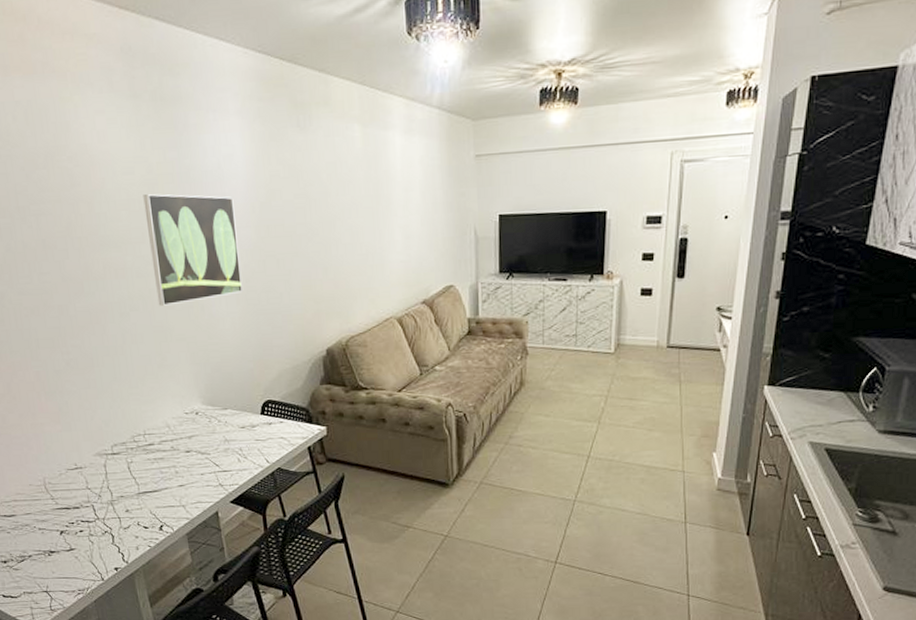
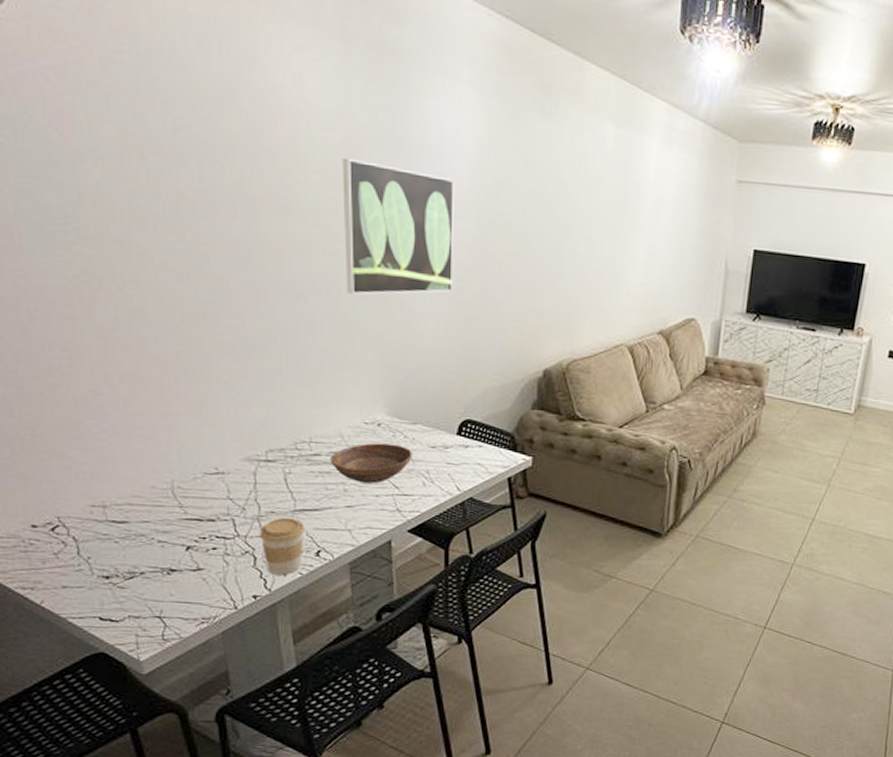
coffee cup: none [114,499,150,549] -> present [259,517,305,575]
bowl: none [161,428,227,464] -> present [330,443,413,484]

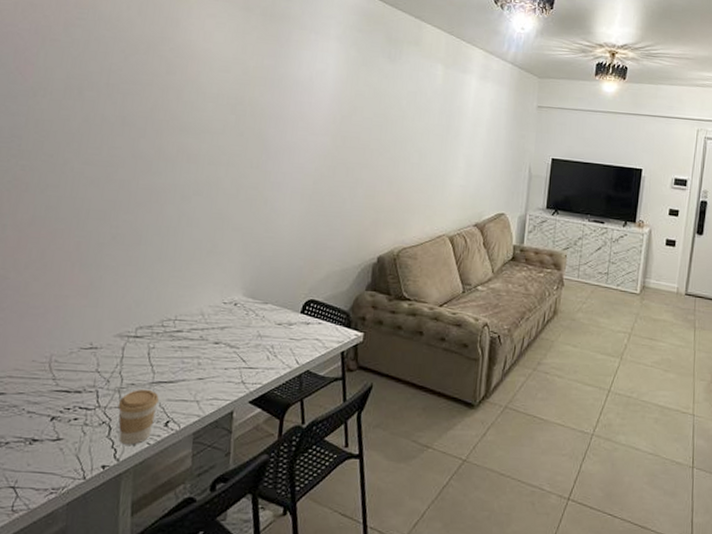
bowl: present [330,443,413,484] -> none [189,320,262,358]
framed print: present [342,159,454,295] -> none [223,92,318,195]

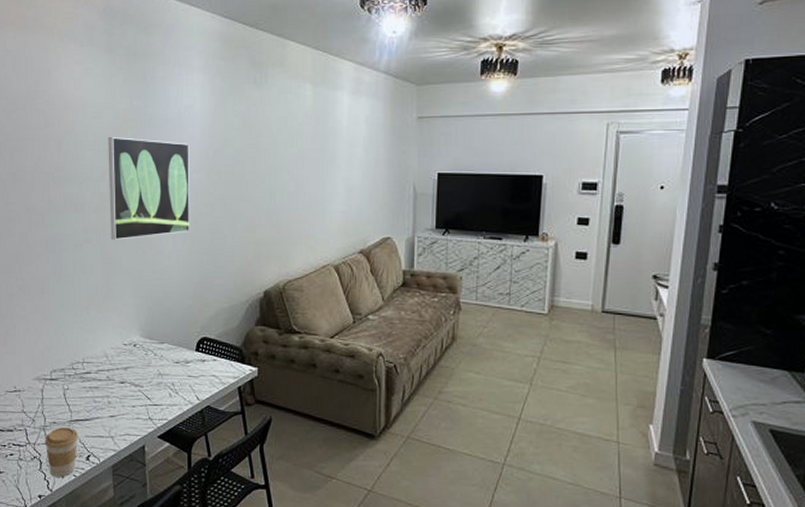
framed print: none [223,92,318,195] -> present [108,137,191,240]

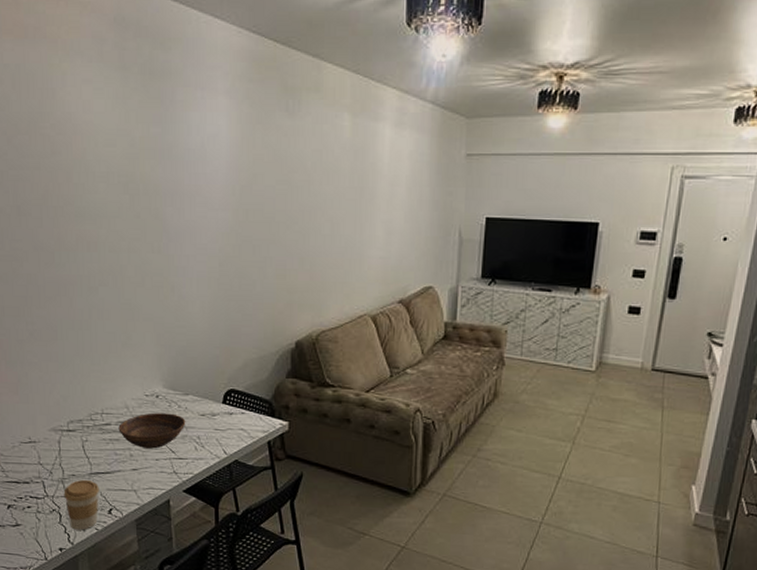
bowl: none [98,361,161,396] -> present [118,412,186,449]
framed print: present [108,137,191,240] -> none [123,169,216,283]

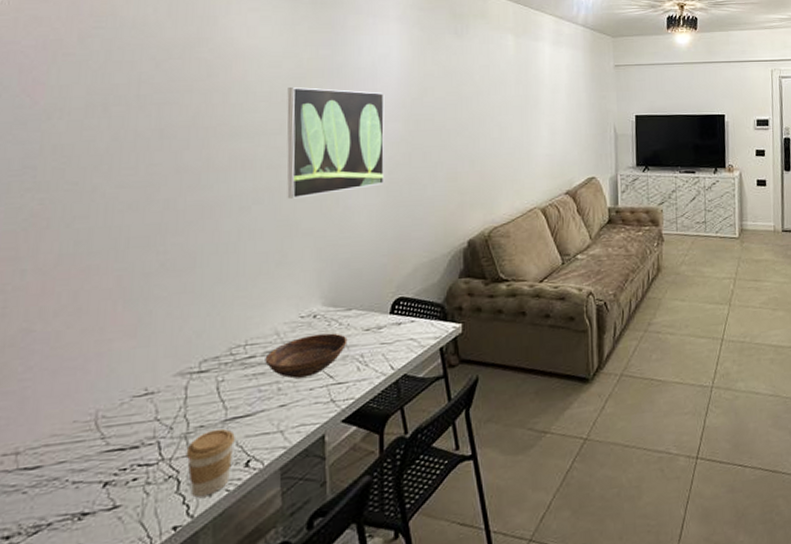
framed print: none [123,169,216,283] -> present [287,87,385,199]

